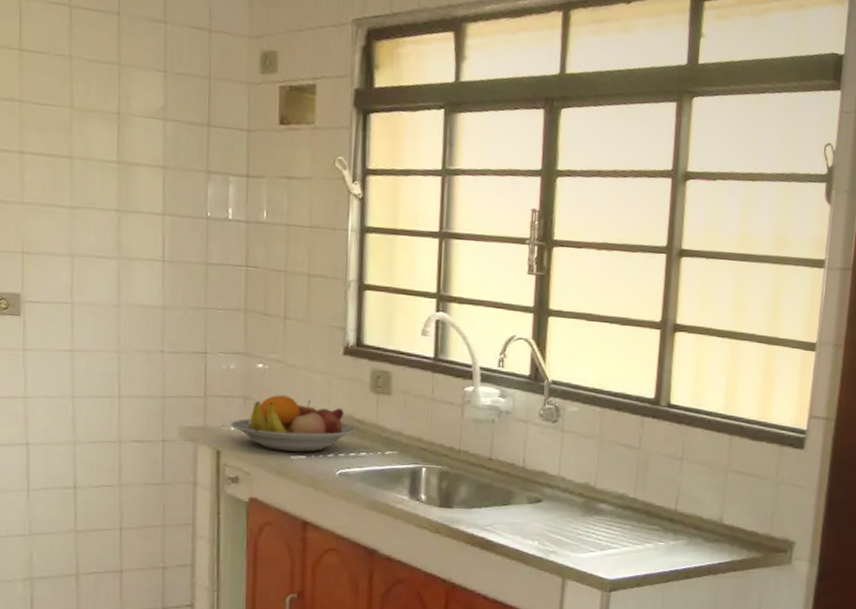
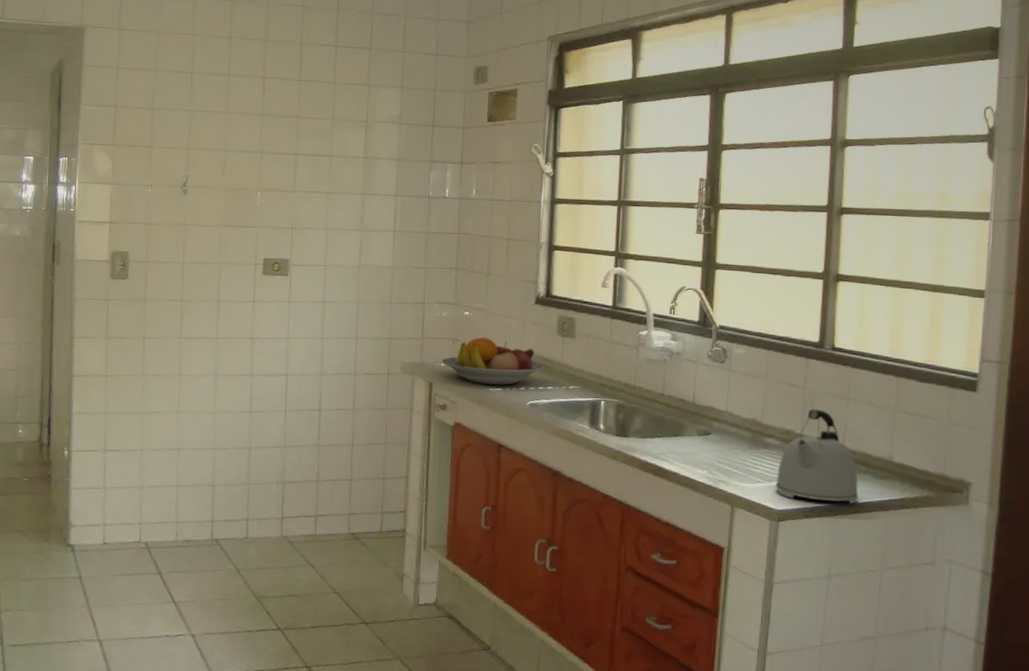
kettle: none [607,471,690,569] -> present [775,409,859,504]

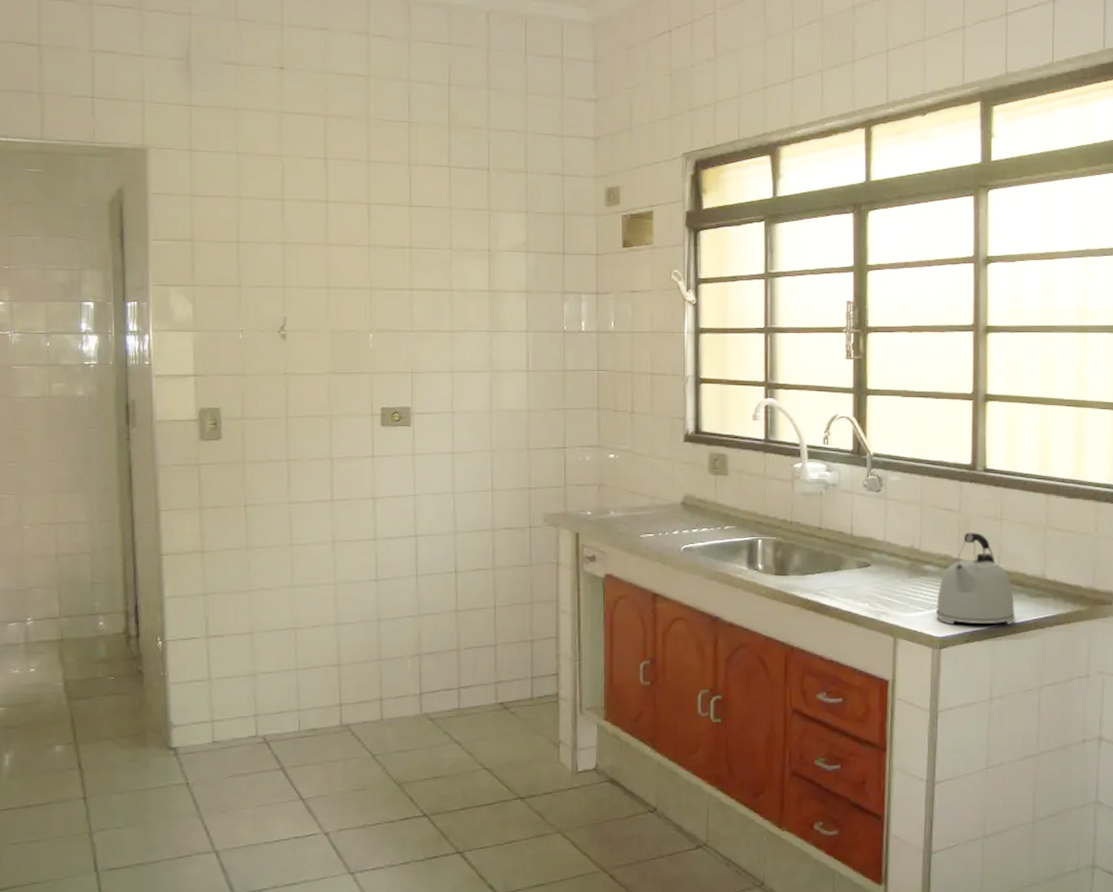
fruit bowl: present [441,337,545,386] -> none [587,481,698,531]

